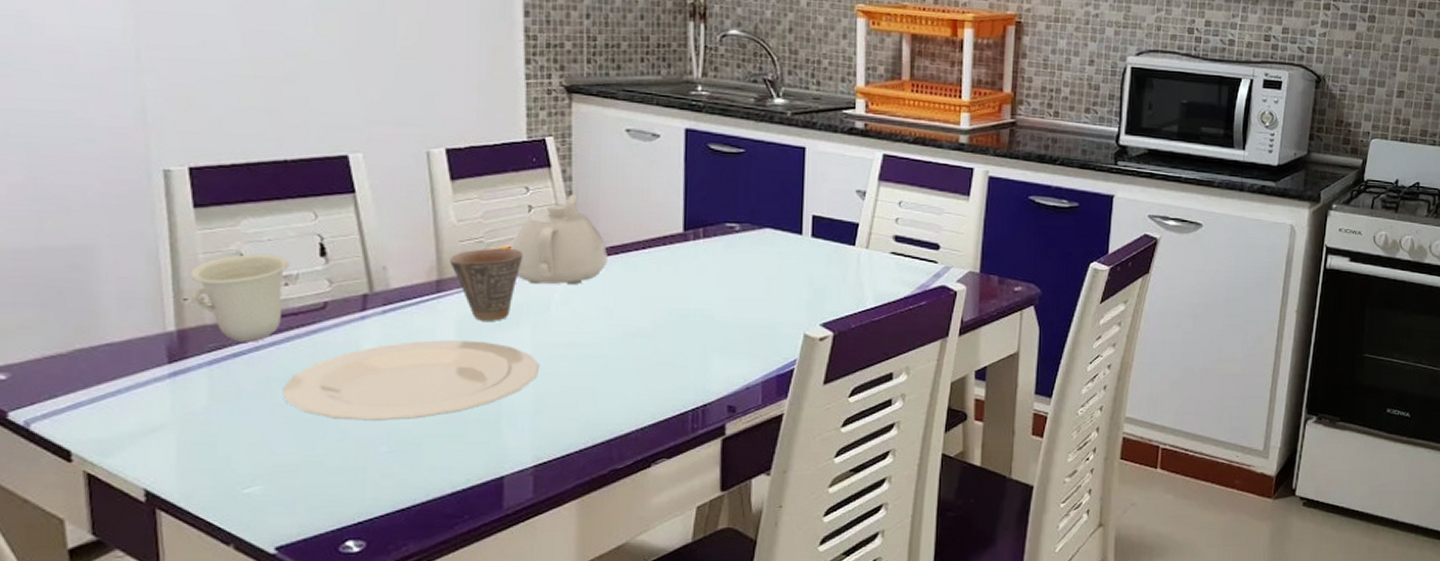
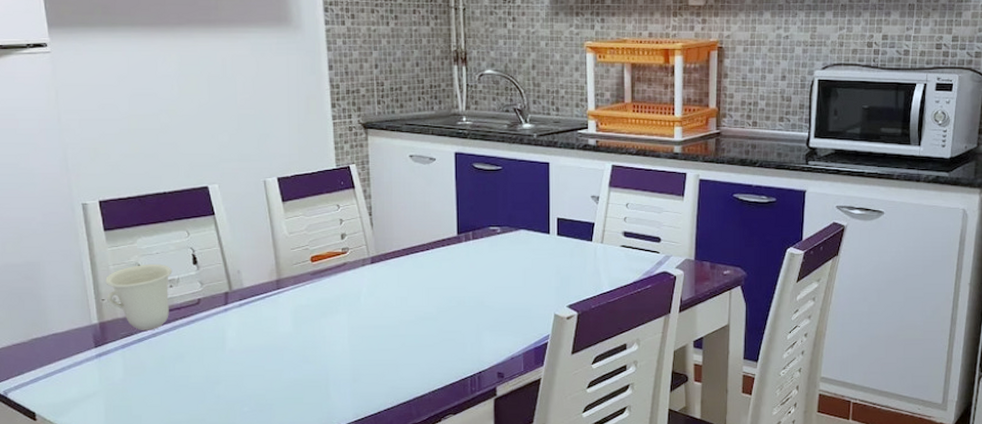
plate: present [282,340,540,420] -> none [173,325,355,388]
cup: present [450,248,523,321] -> none [285,253,338,310]
teapot: present [511,194,608,284] -> none [329,208,401,280]

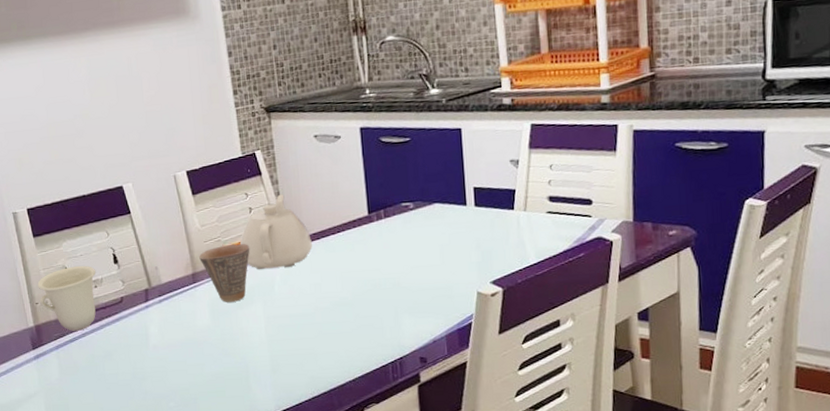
cup: none [285,253,338,310] -> present [199,243,250,302]
teapot: none [329,208,401,280] -> present [240,194,312,269]

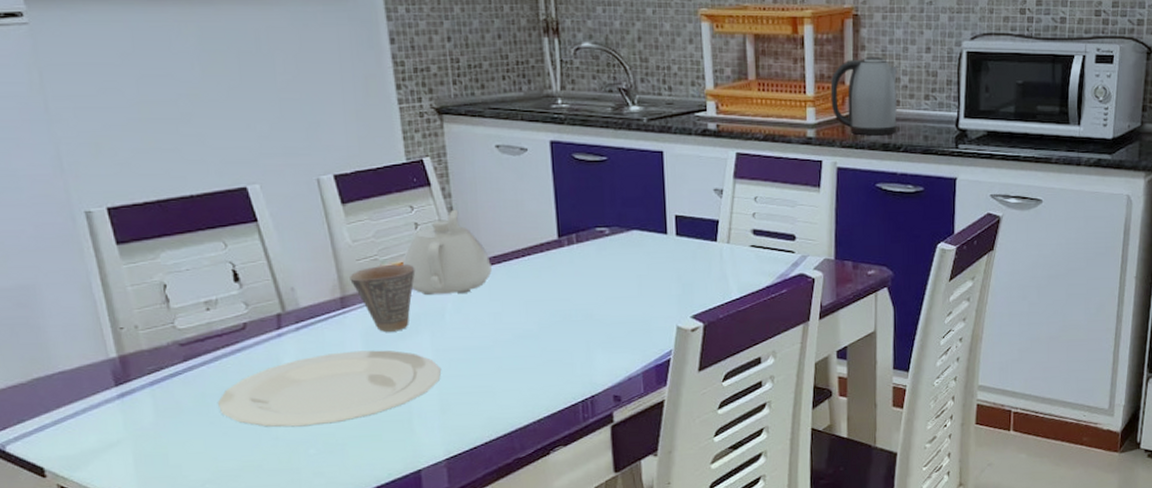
cup: present [37,265,96,331] -> none [122,282,209,364]
plate: none [102,318,272,384] -> present [217,350,442,428]
kettle: none [624,16,697,96] -> present [830,56,898,136]

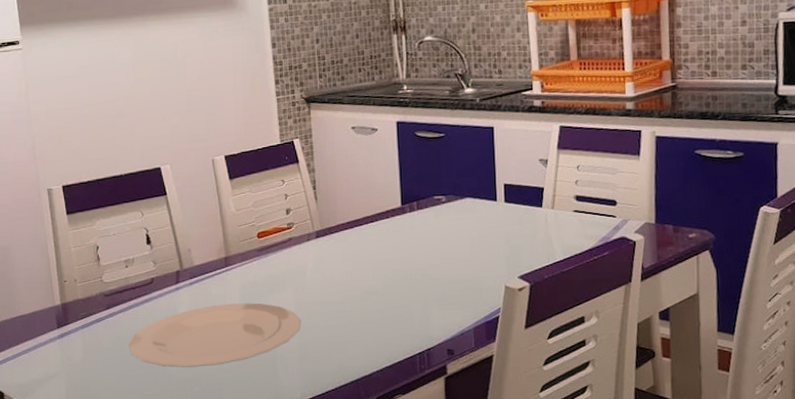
cup: present [350,263,416,332] -> none [233,229,284,287]
teapot: present [403,209,492,295] -> none [274,182,345,255]
kettle: present [830,56,898,136] -> none [648,32,715,106]

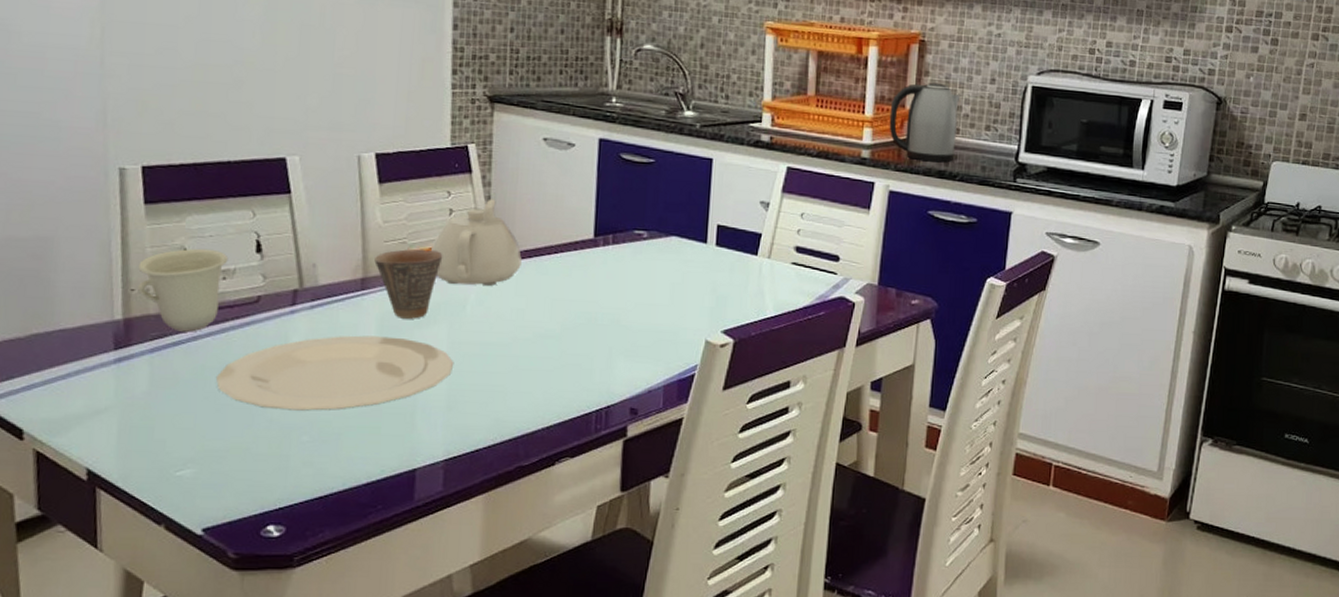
cup: none [67,244,128,311] -> present [138,248,229,332]
cup: none [233,229,284,287] -> present [374,248,443,319]
teapot: none [274,182,345,255] -> present [431,198,522,286]
kettle: none [648,32,715,106] -> present [889,82,961,163]

